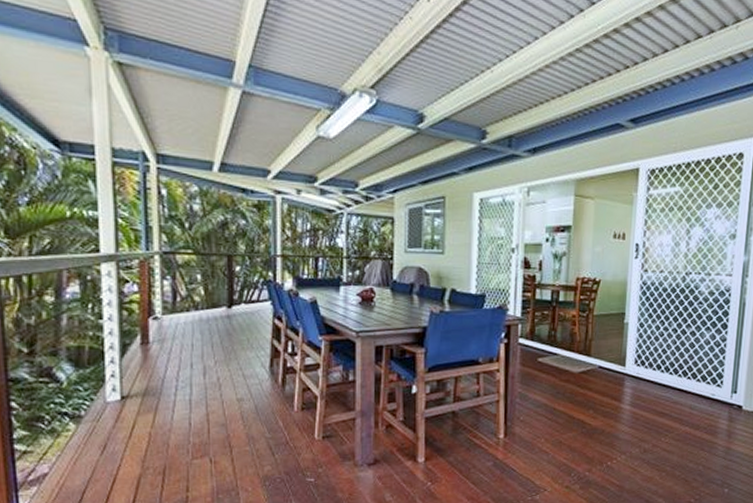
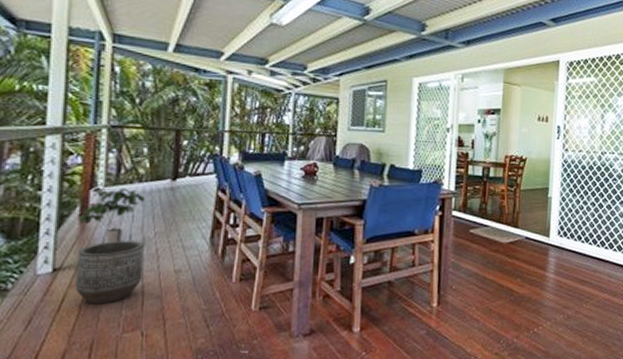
potted plant: none [141,316,202,372] -> present [79,188,145,244]
planter: none [143,369,206,431] -> present [76,241,144,304]

